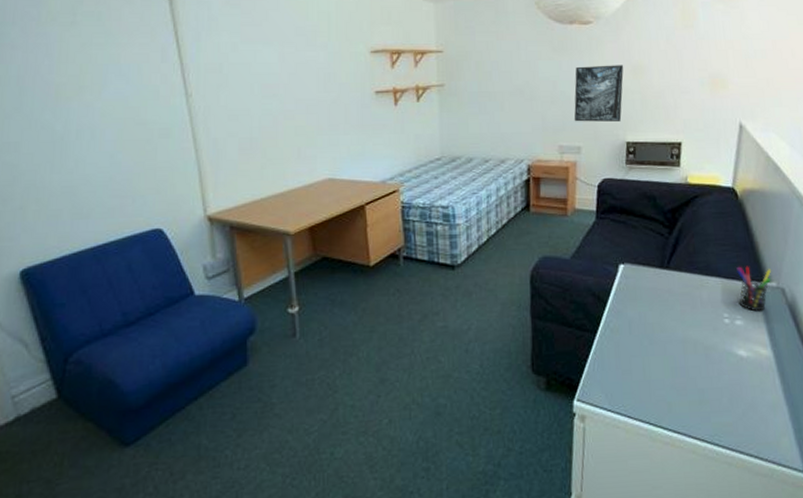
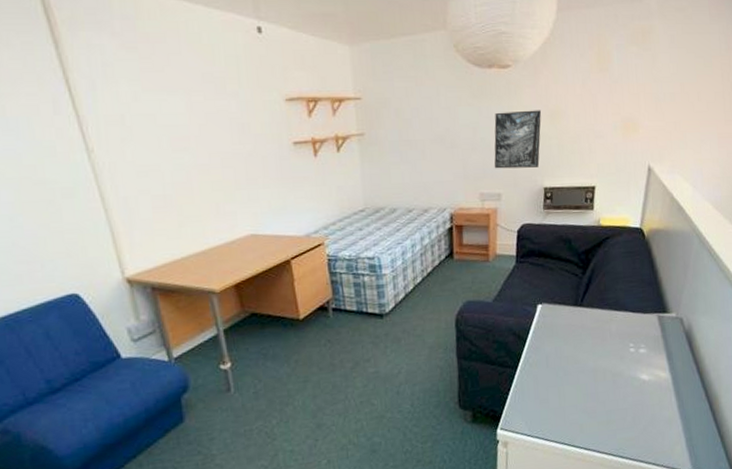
pen holder: present [736,266,772,312] -> none [642,300,673,340]

